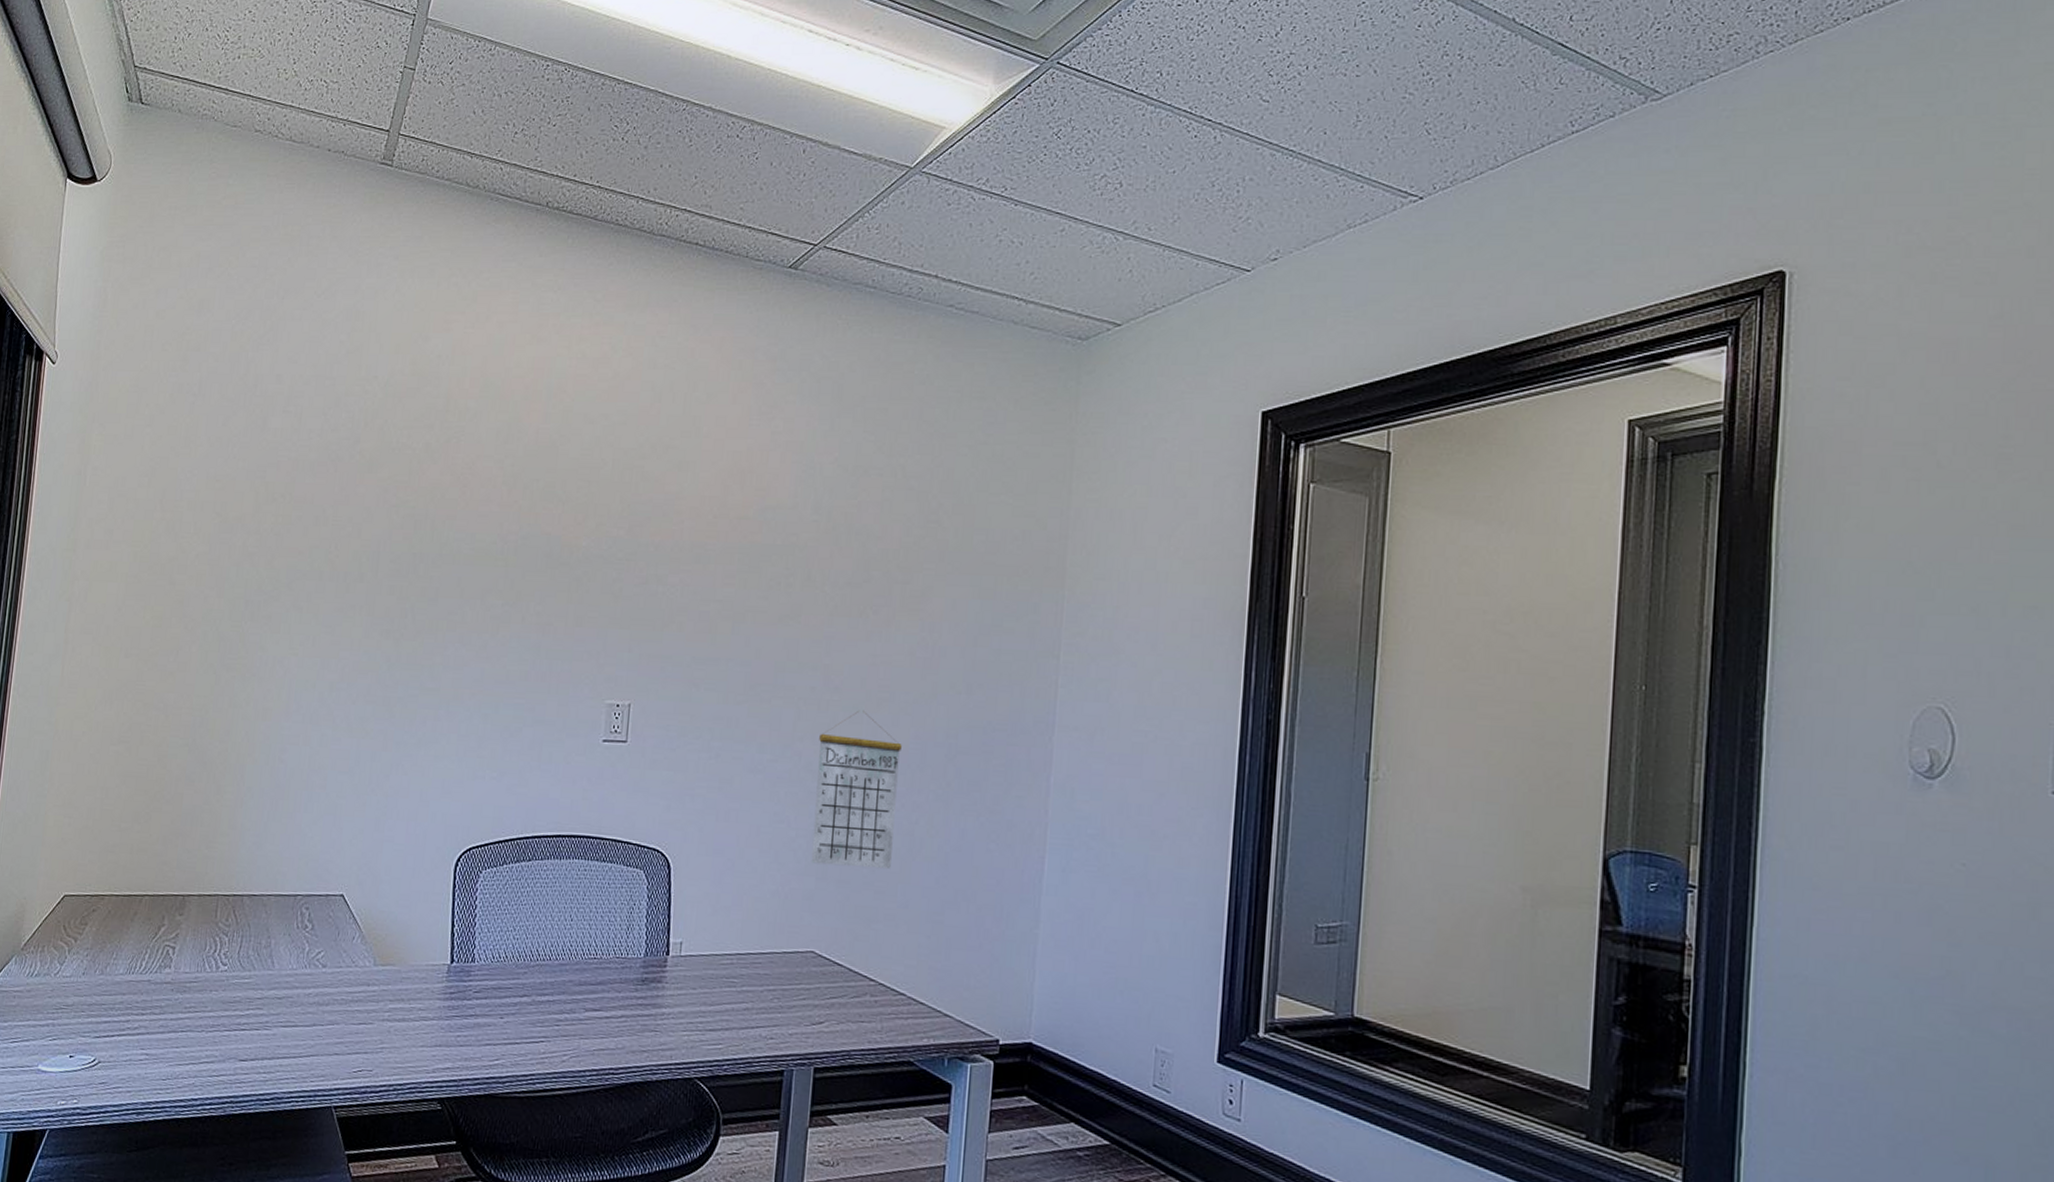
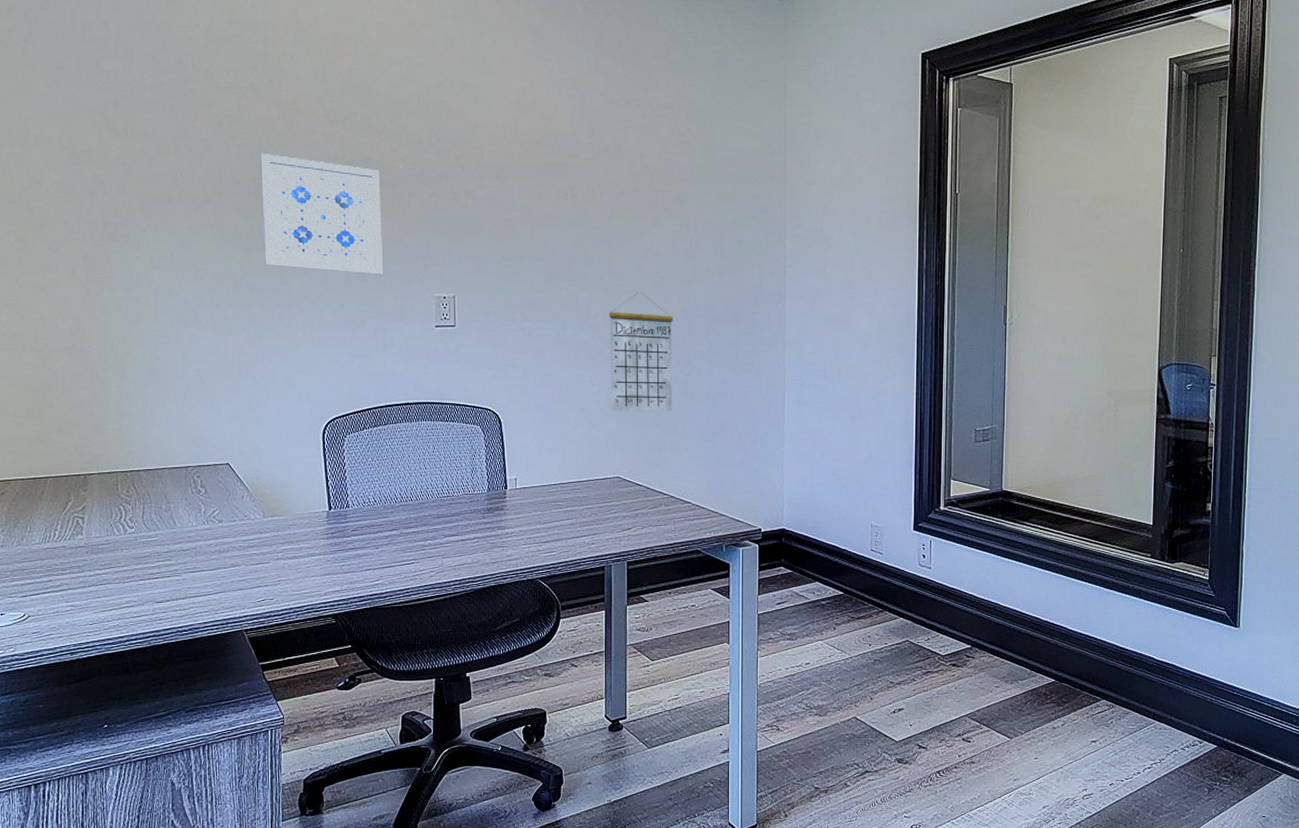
wall art: none [413,525,558,674] -> present [260,154,383,275]

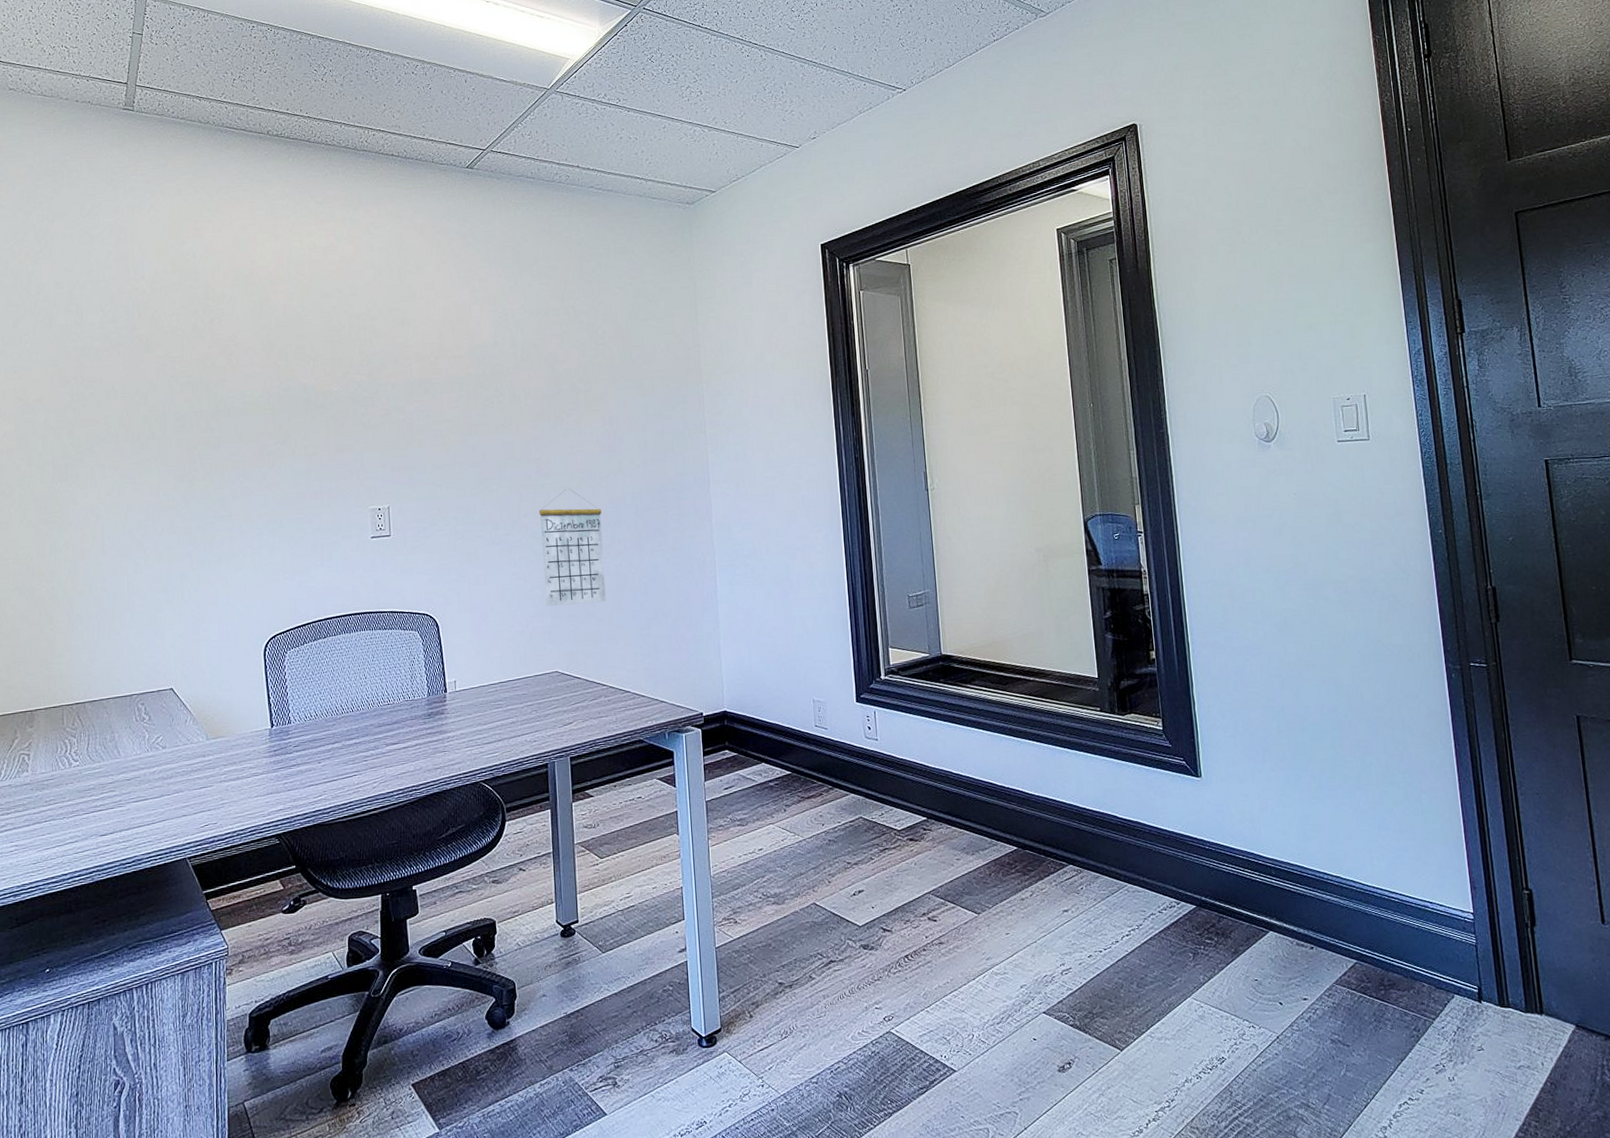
wall art: present [260,154,383,275] -> none [202,388,319,494]

